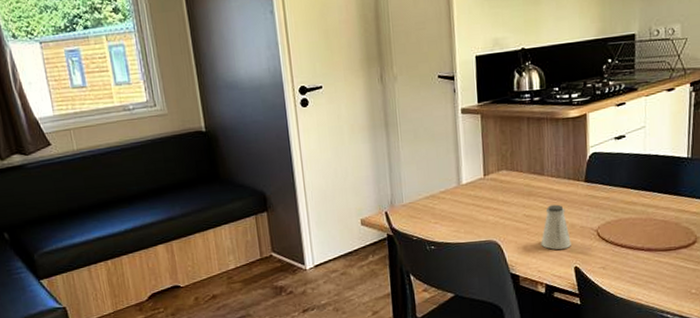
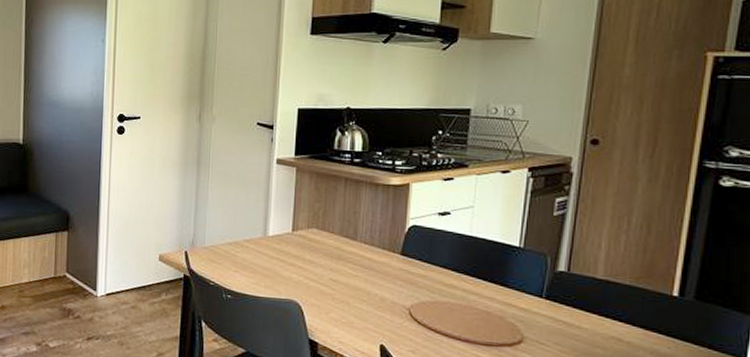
saltshaker: present [541,204,571,250] -> none [345,273,379,323]

